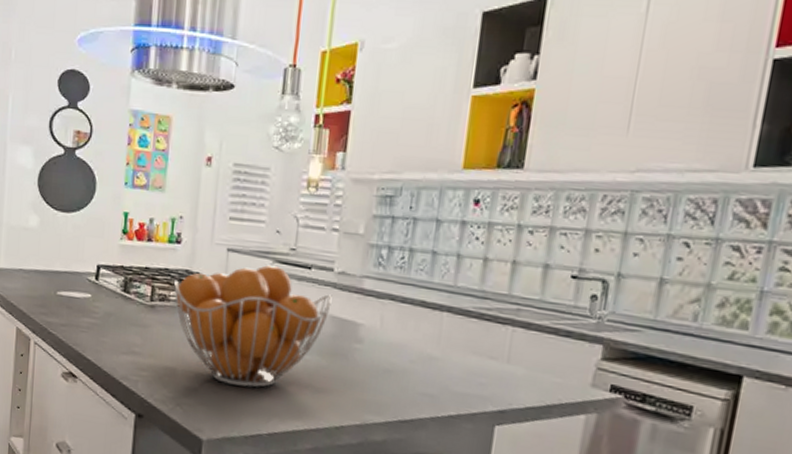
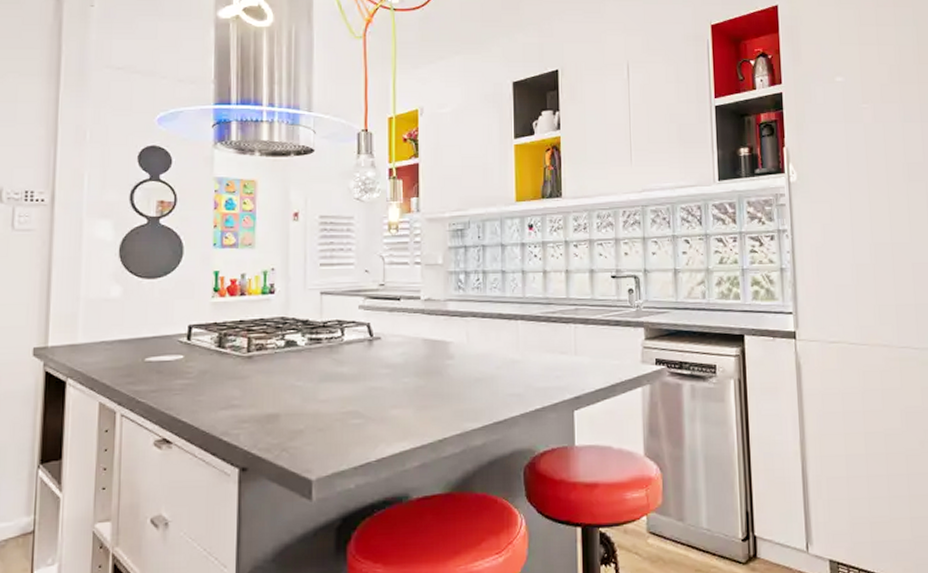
fruit basket: present [173,265,332,388] -> none [269,302,422,420]

